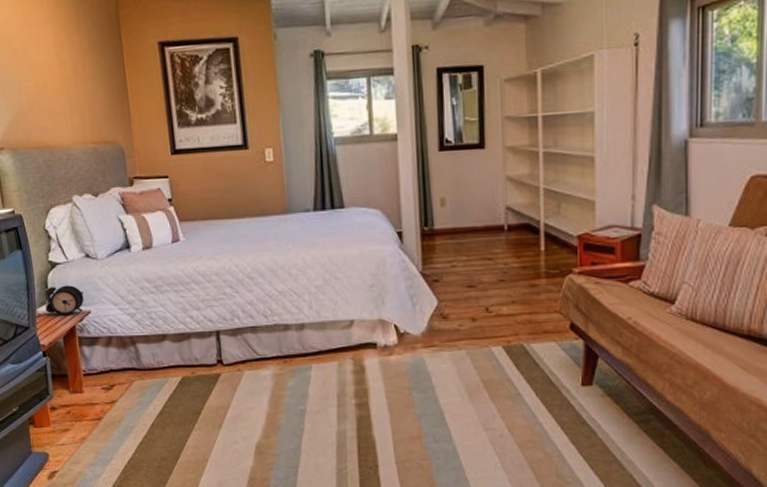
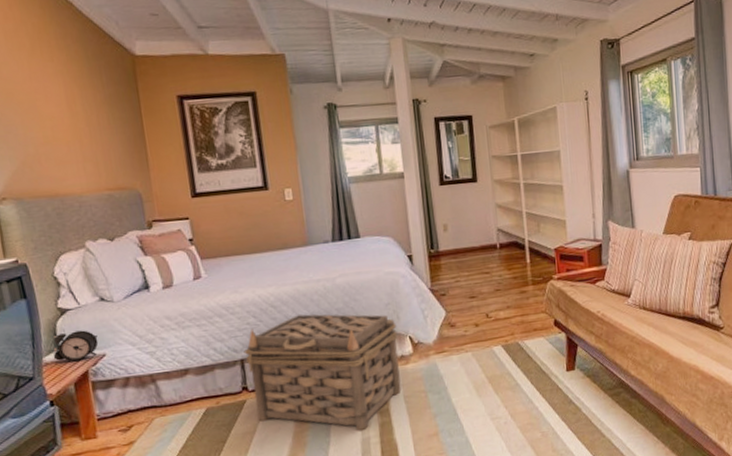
basket: none [219,289,383,422] -> present [244,314,401,431]

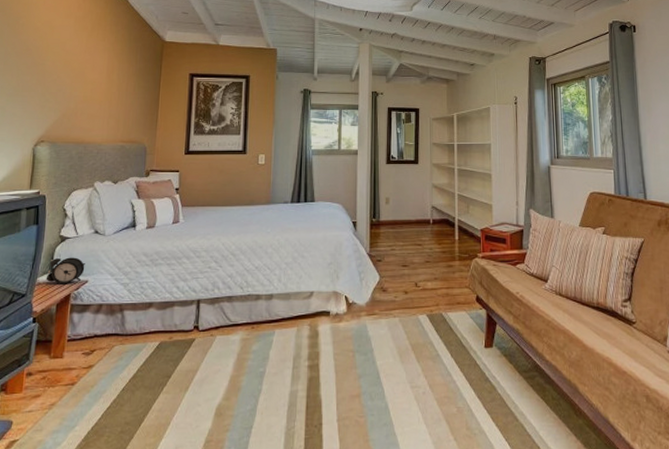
basket: present [244,314,401,431] -> none [201,265,335,383]

